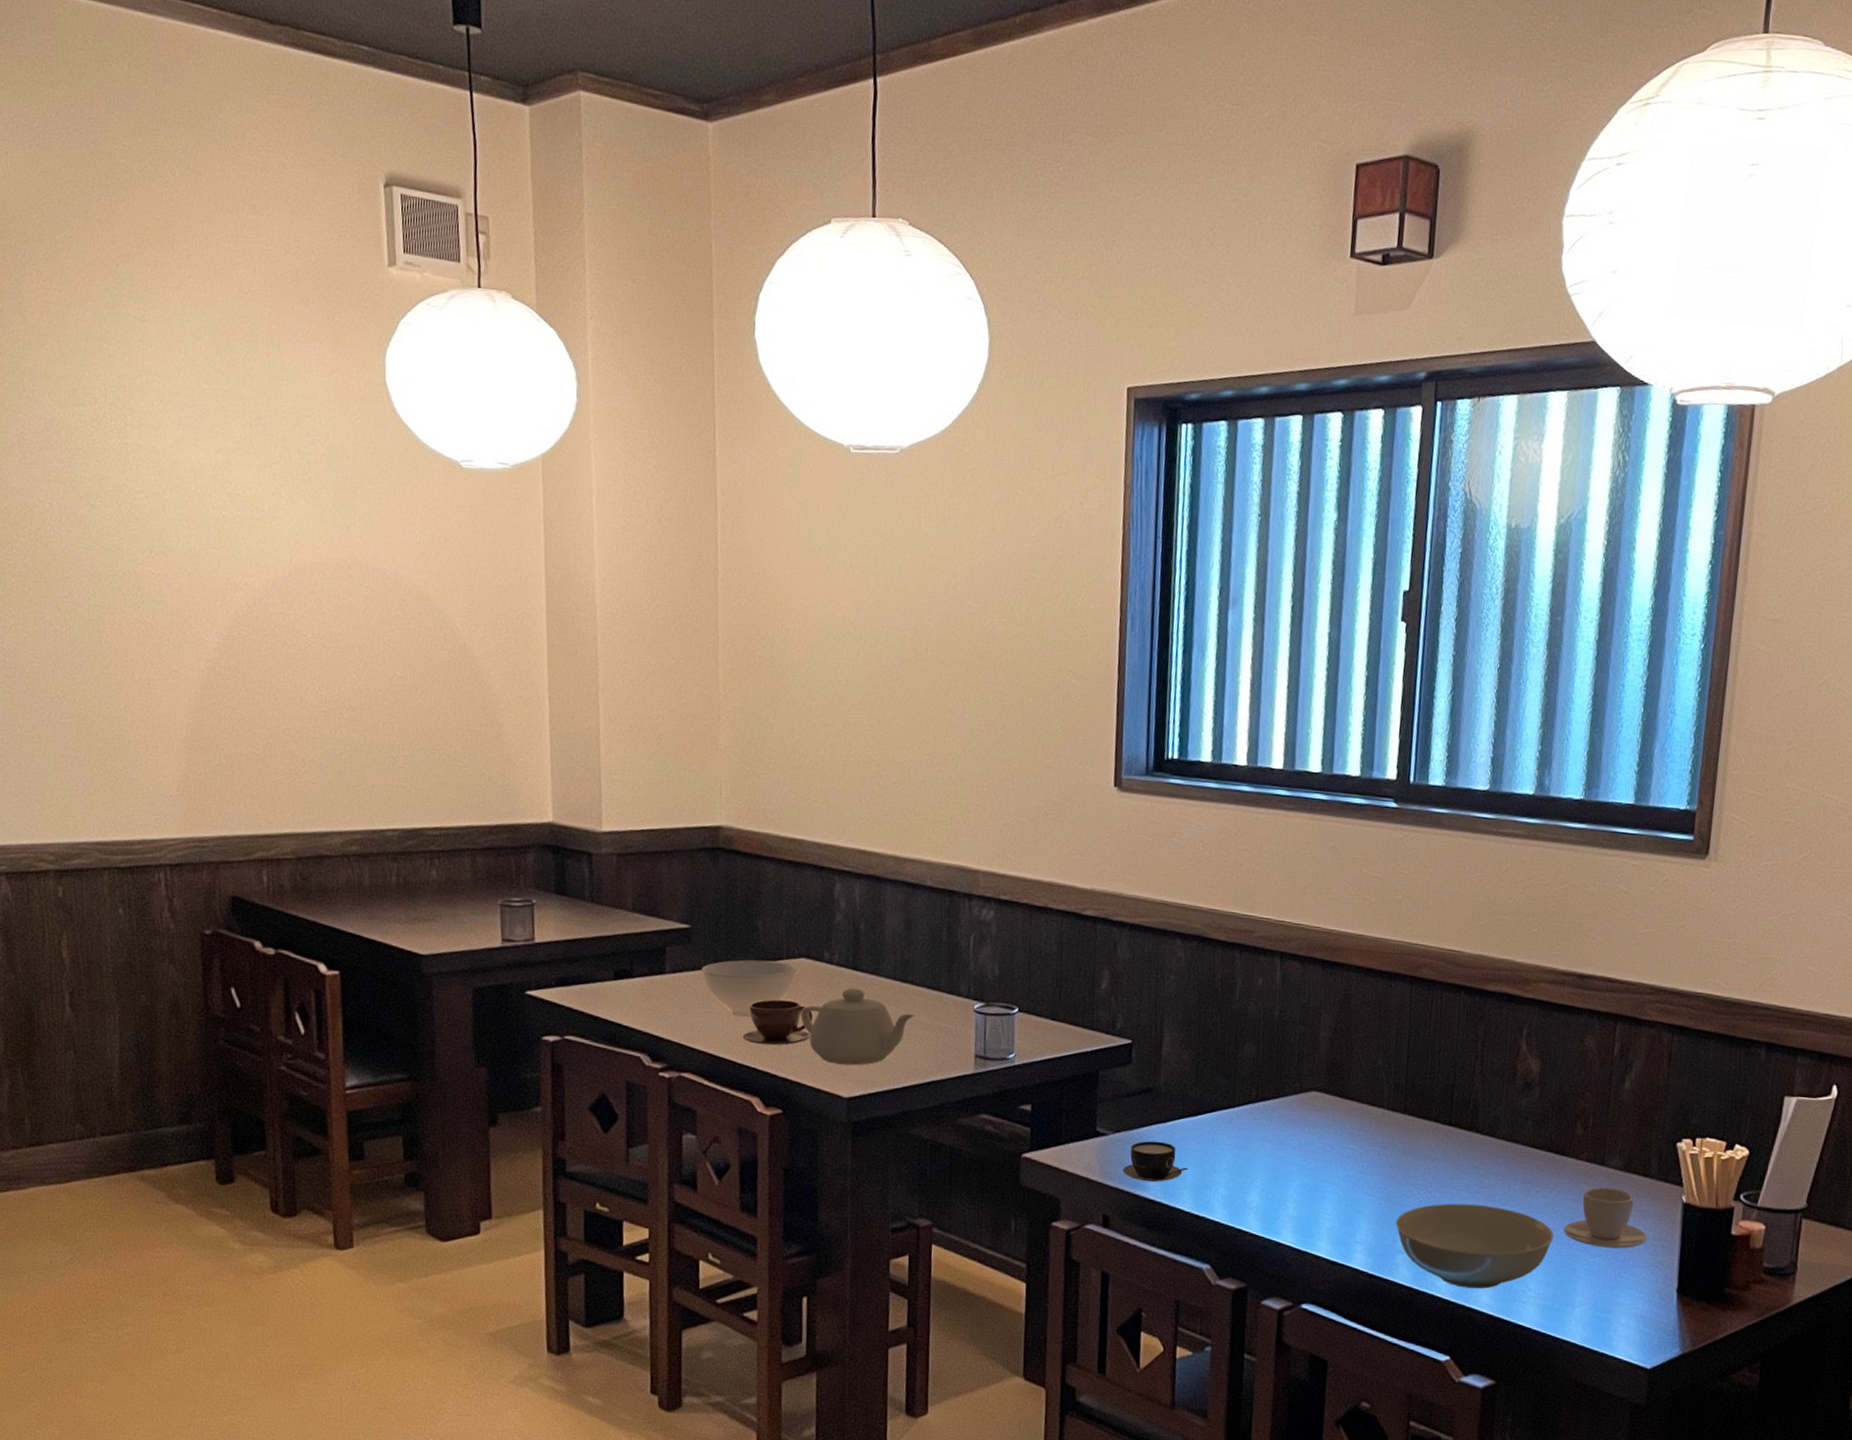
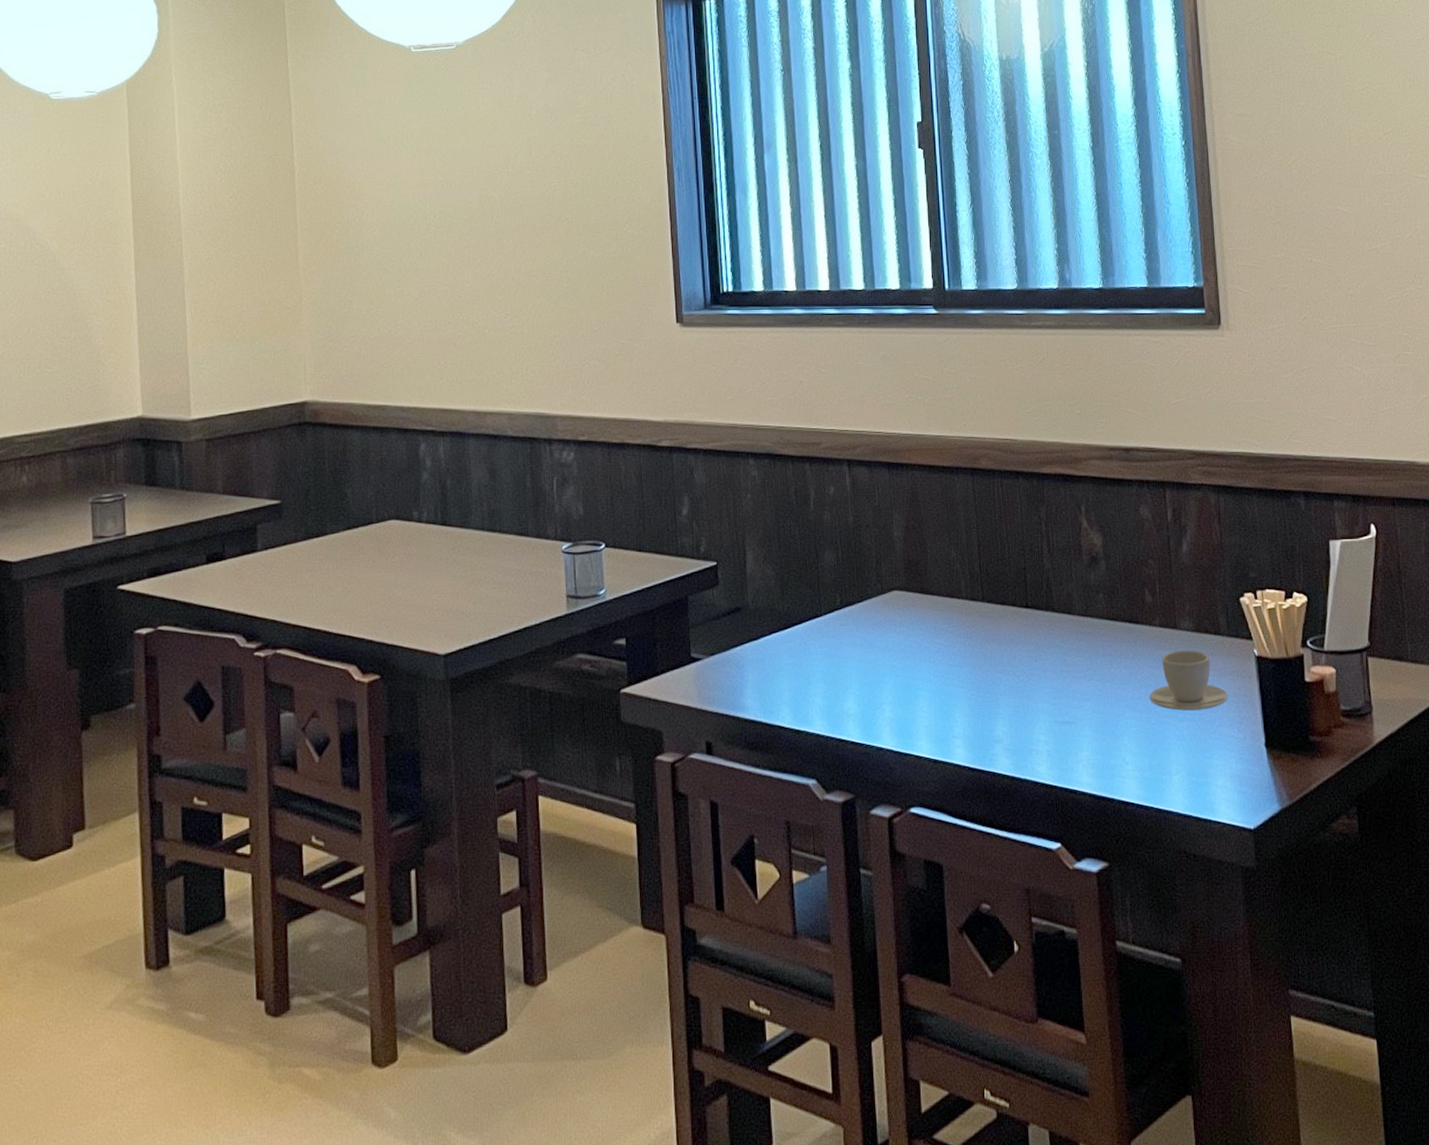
bowl: present [701,960,797,1018] -> none [293,526,387,586]
teacup: present [742,999,813,1046] -> none [336,563,405,611]
teapot: present [800,987,915,1066] -> none [392,543,506,622]
teacup: present [1123,1140,1188,1182] -> none [721,659,784,702]
bowl: present [1395,1203,1554,1289] -> none [989,683,1141,770]

